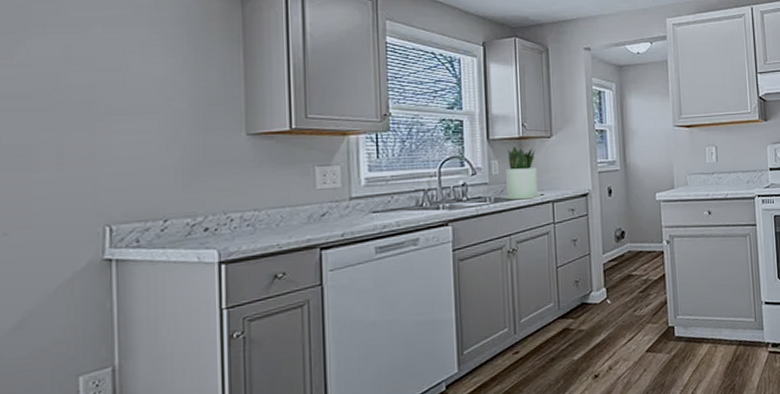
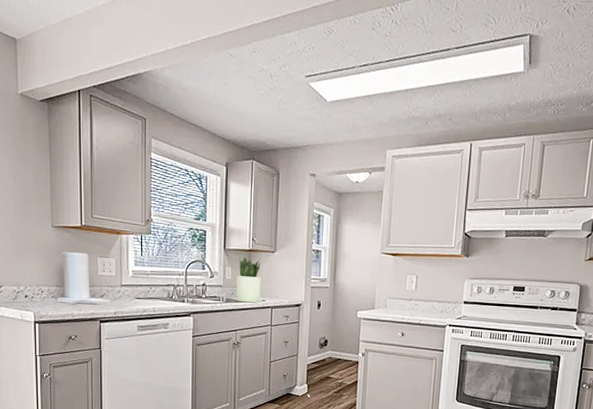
paper towel: none [254,163,336,232] -> present [57,252,111,305]

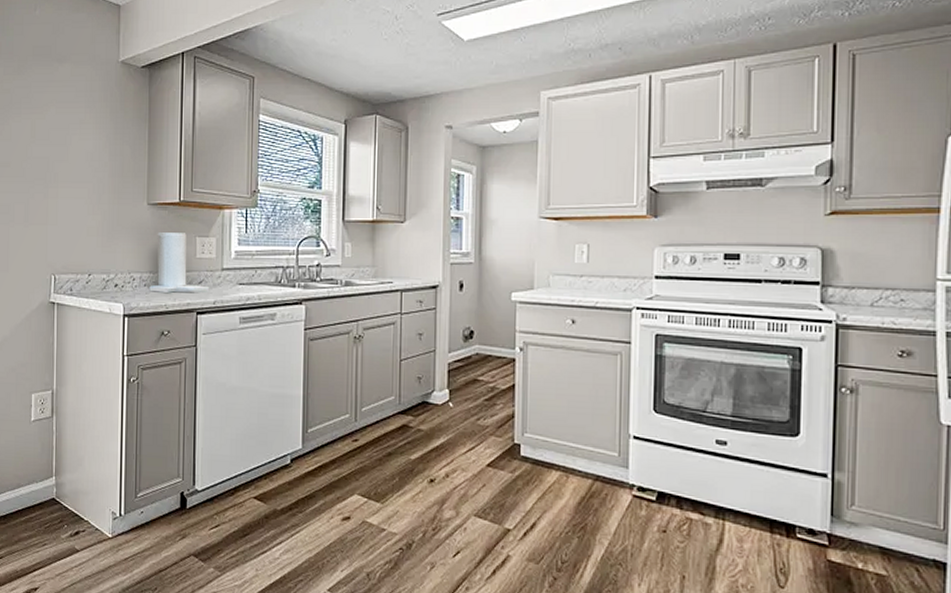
planter: present [233,257,263,303] -> none [353,230,390,286]

